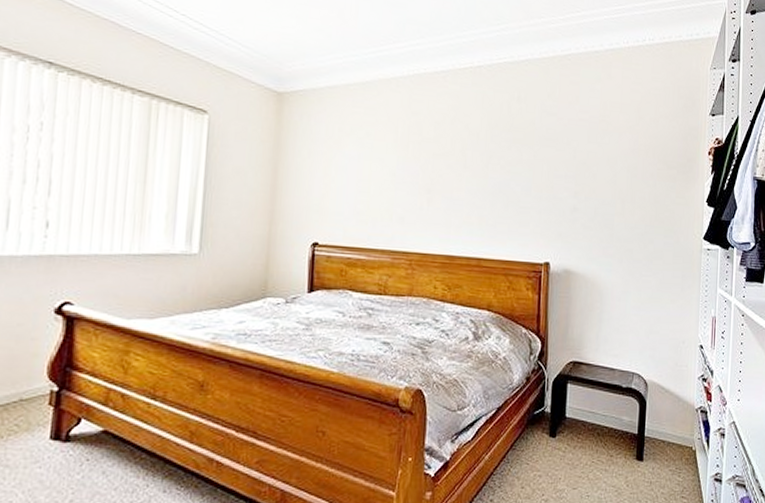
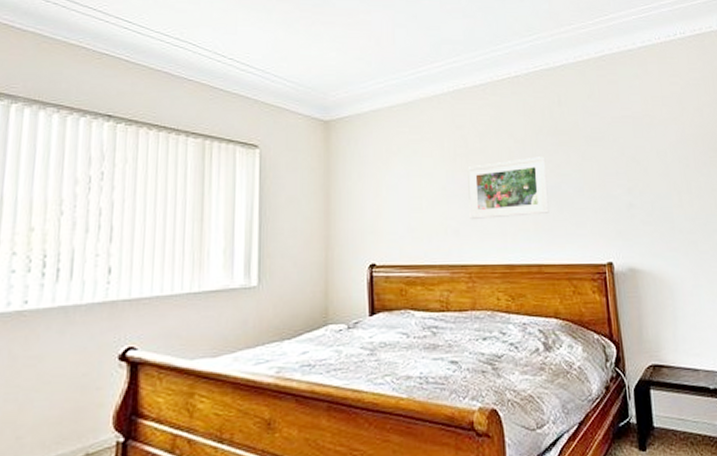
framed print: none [416,151,498,210] -> present [467,157,549,220]

